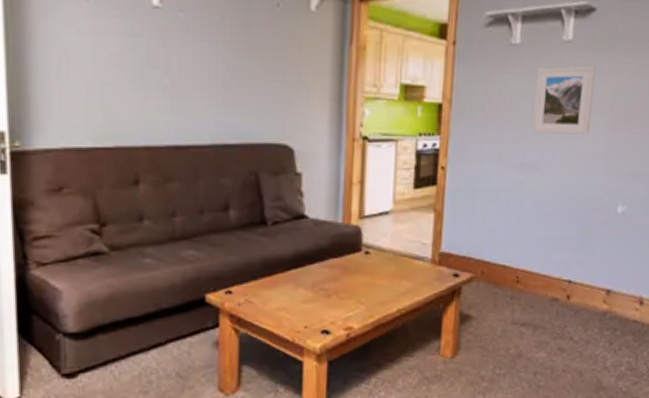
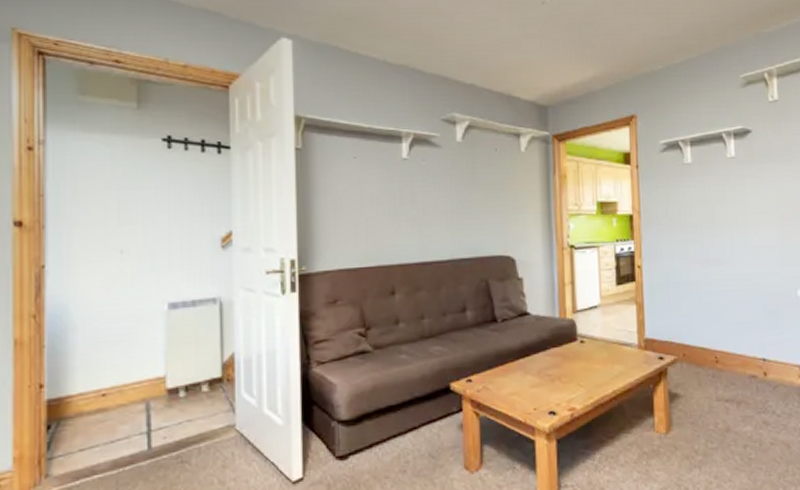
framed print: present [532,65,596,135] -> none [709,175,762,233]

